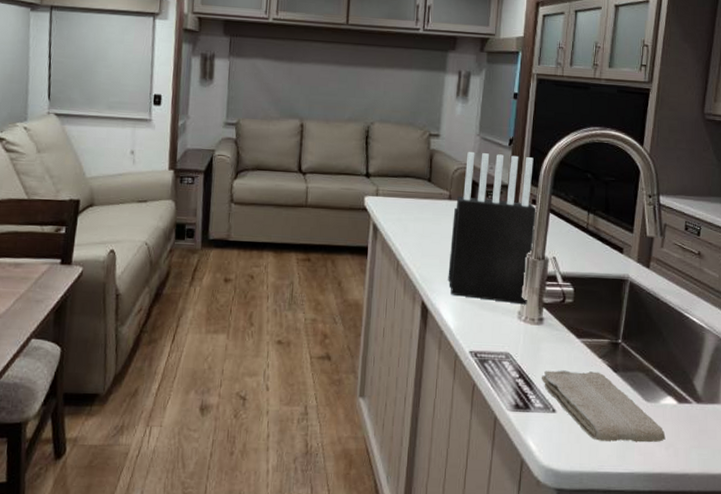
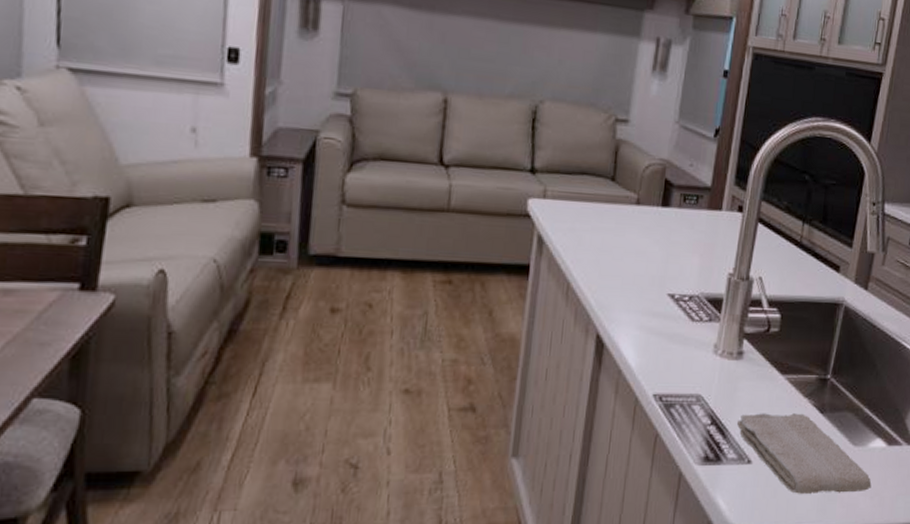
knife block: present [448,151,536,305] -> none [630,143,743,336]

